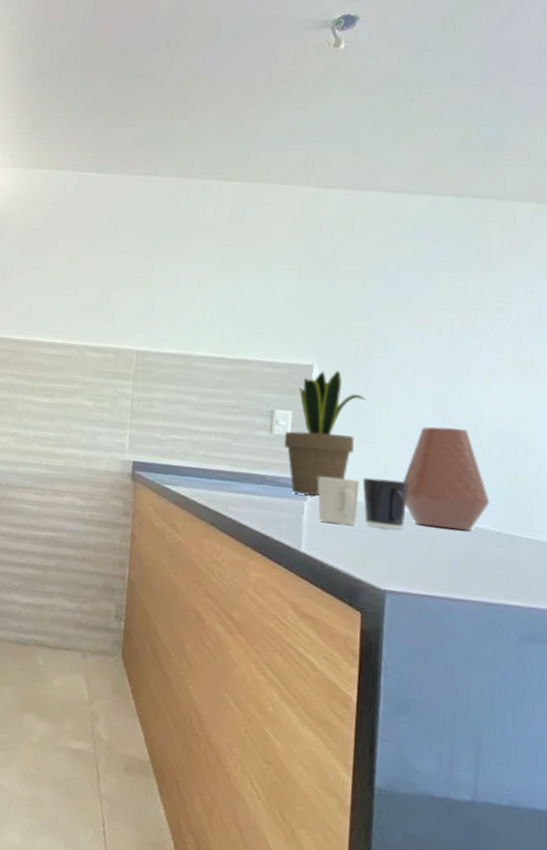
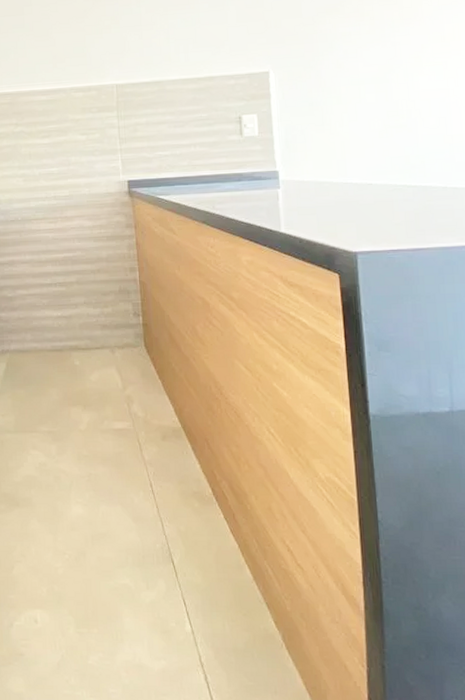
potted plant: present [284,370,366,496] -> none [253,72,318,184]
mug: present [317,476,360,526] -> none [287,164,324,204]
mug: present [362,477,409,530] -> none [325,158,365,200]
vase: present [402,427,490,531] -> none [358,105,434,192]

